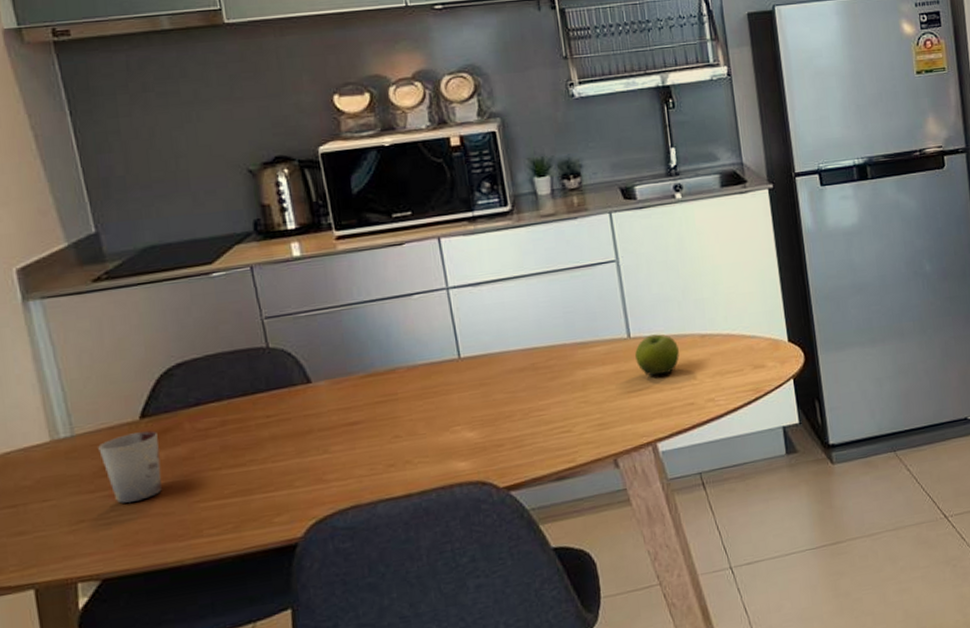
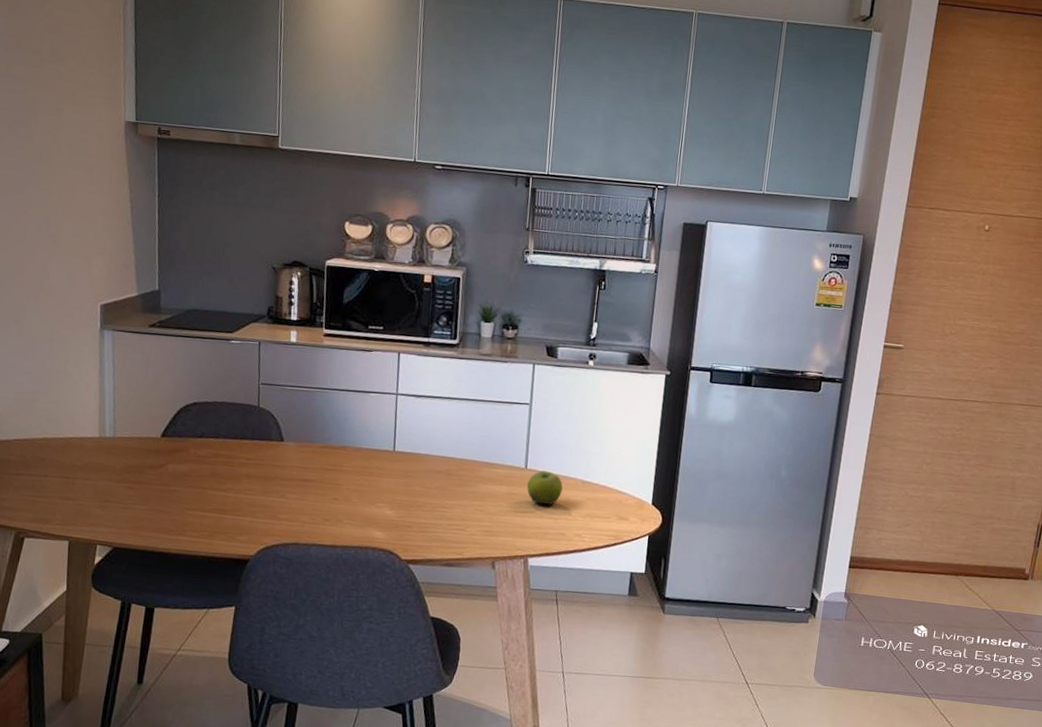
cup: present [98,430,162,503] -> none [129,446,170,497]

